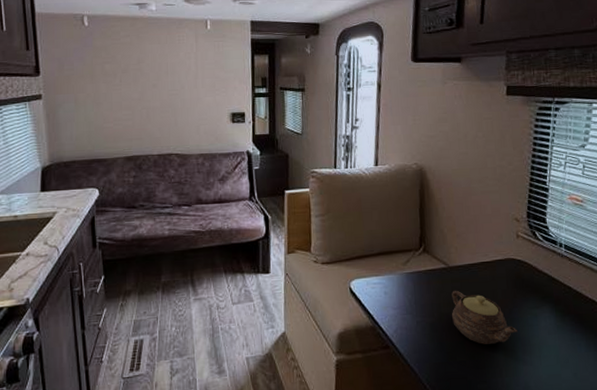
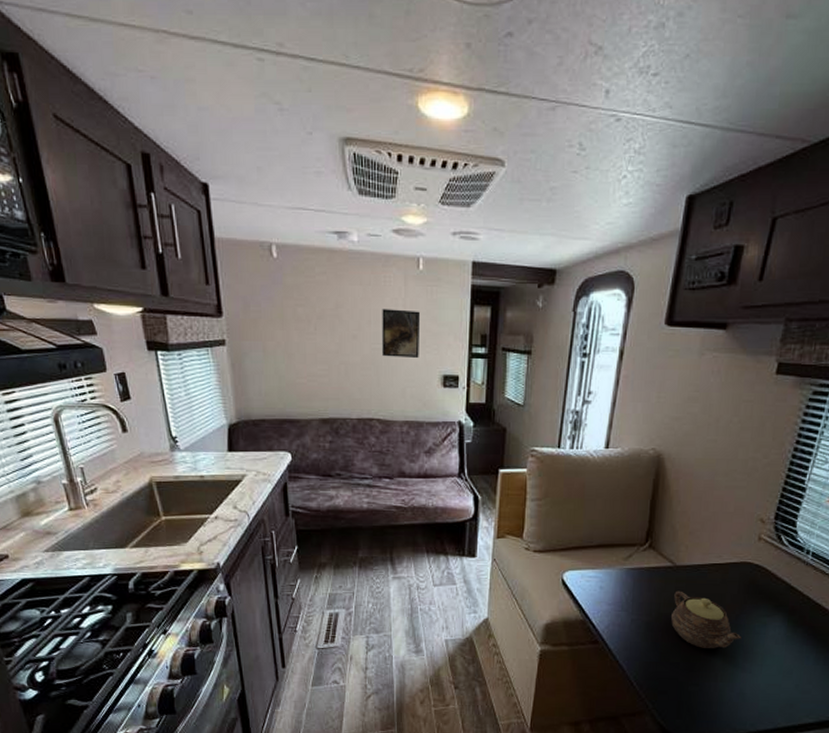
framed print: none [177,61,210,101] -> present [382,309,421,358]

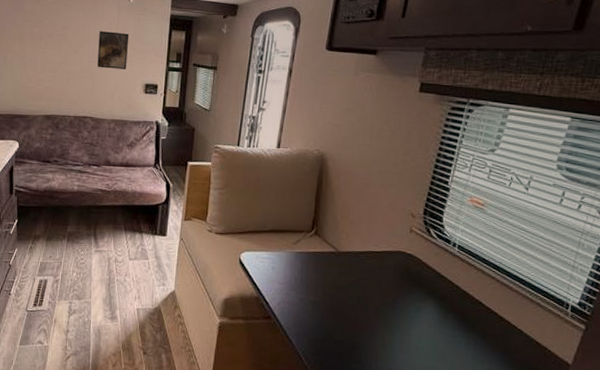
teapot: present [671,590,742,649] -> none [335,274,398,330]

